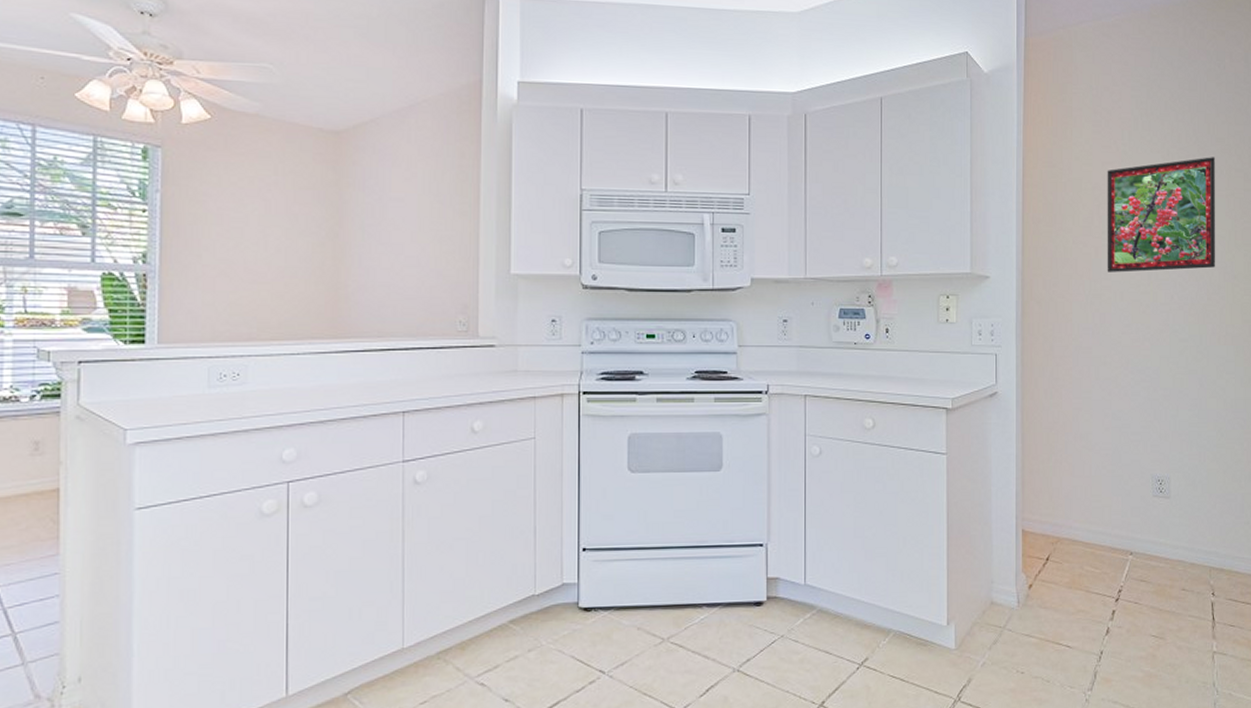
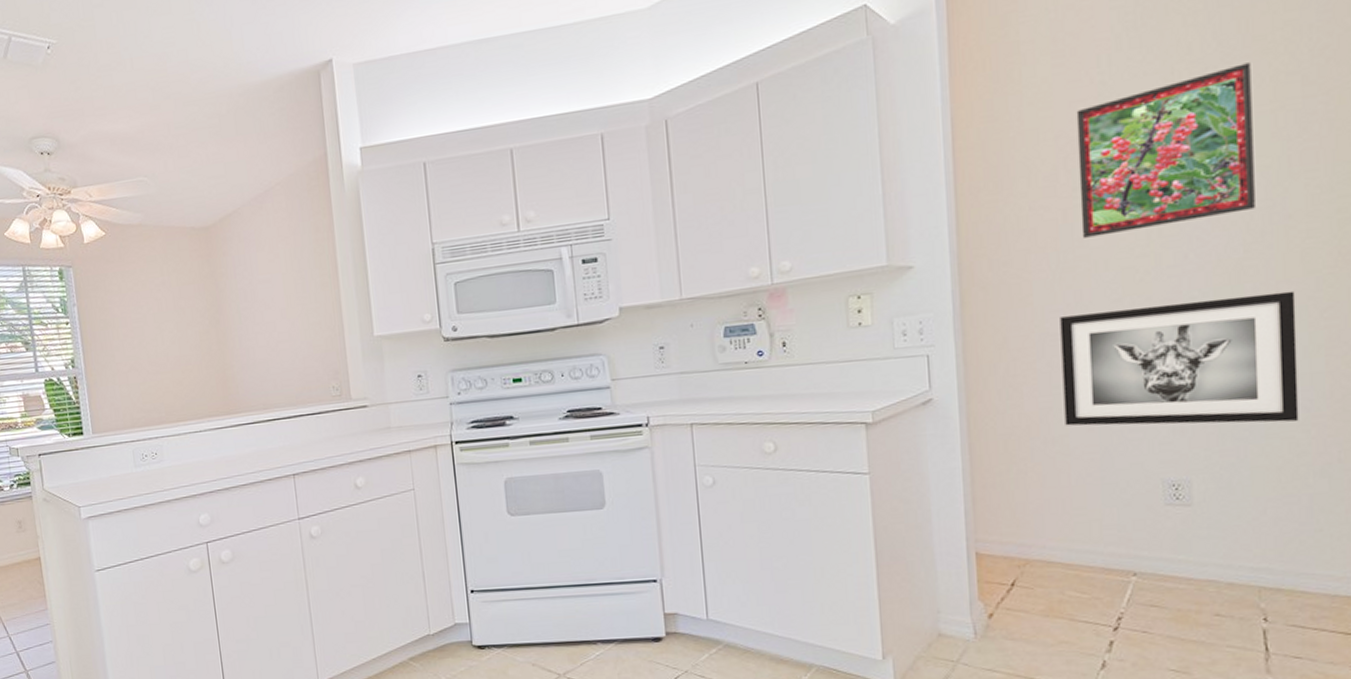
wall art: none [1089,333,1237,435] -> present [1060,290,1299,426]

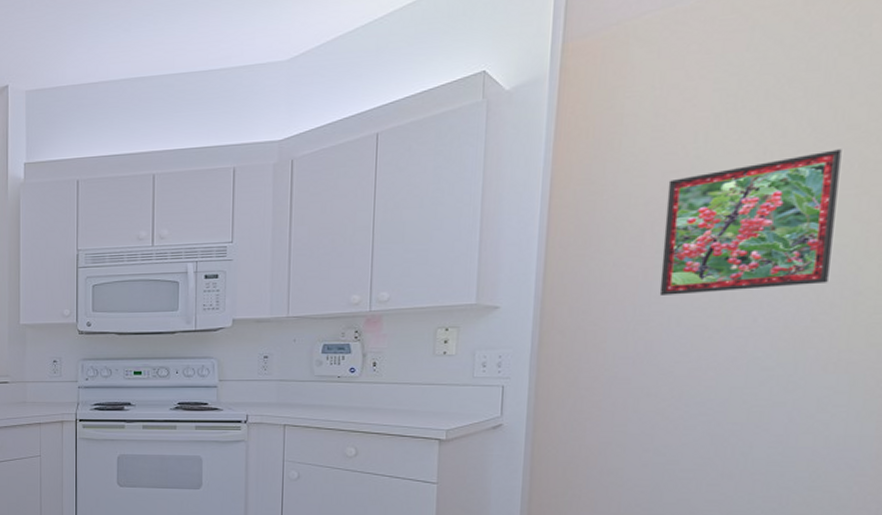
wall art: present [1060,290,1299,426] -> none [621,360,856,477]

